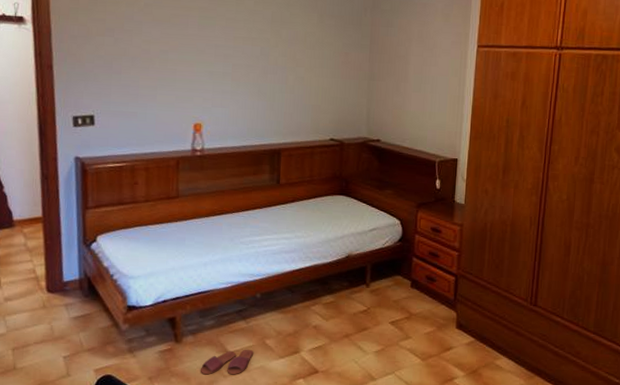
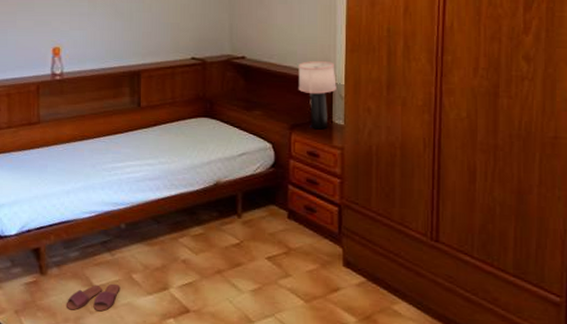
table lamp: none [426,146,460,208] -> present [298,61,337,130]

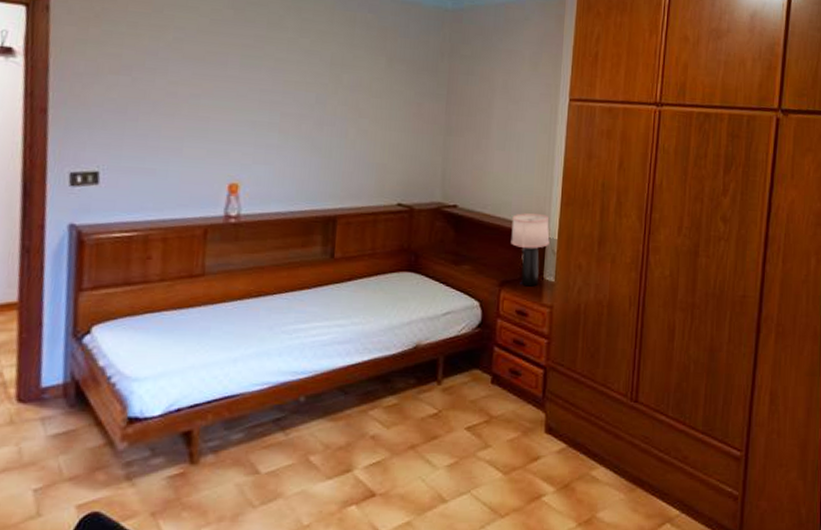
slippers: present [67,283,121,312] -> none [222,469,294,506]

